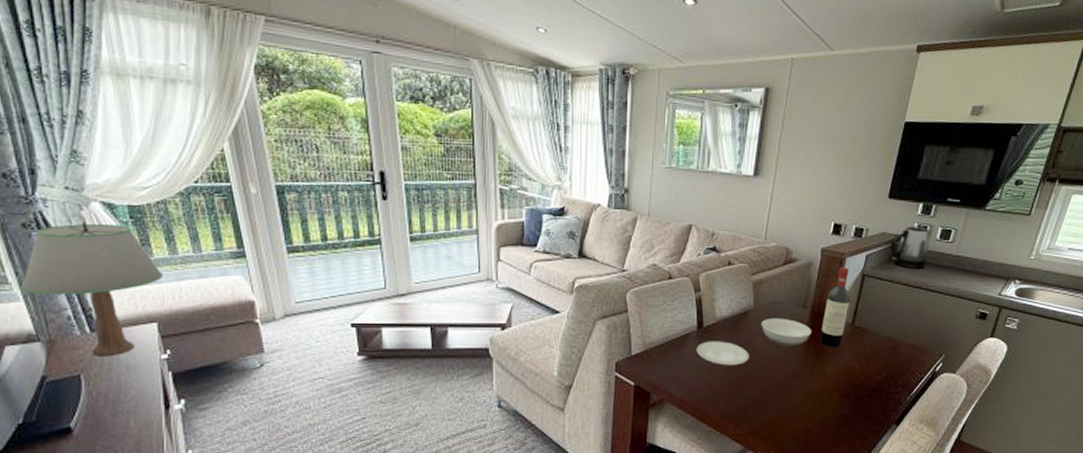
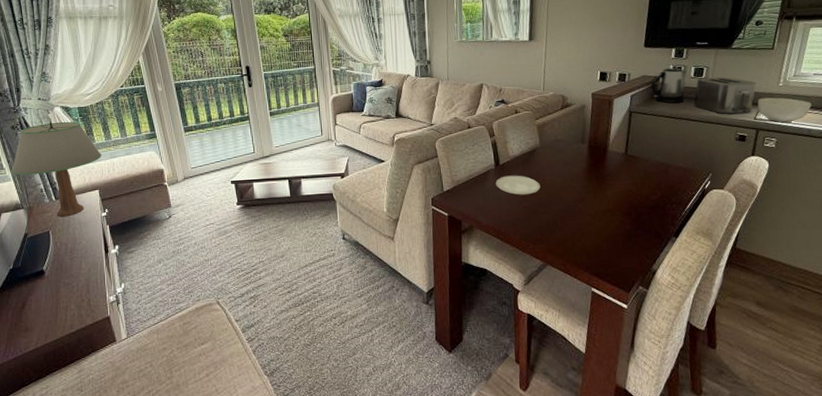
bowl: present [761,318,812,347] -> none [547,152,592,176]
wine bottle: present [820,267,850,347] -> none [598,107,622,174]
toaster: none [936,241,1006,288] -> present [694,77,757,115]
bowl: none [1004,271,1062,302] -> present [757,97,812,123]

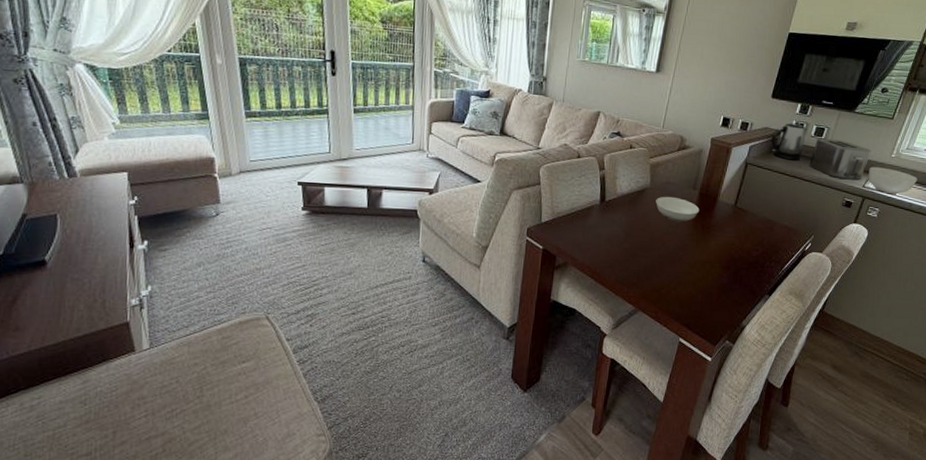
table lamp: present [11,121,102,217] -> none [9,81,135,200]
plate: present [495,175,541,196] -> none [598,213,644,237]
bowl: none [547,152,592,176] -> present [656,196,700,222]

